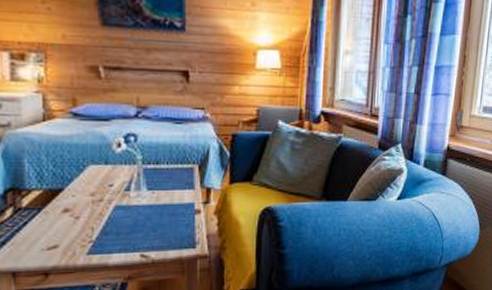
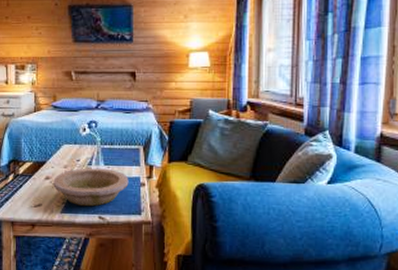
bowl: none [75,194,180,243] -> present [53,168,129,206]

